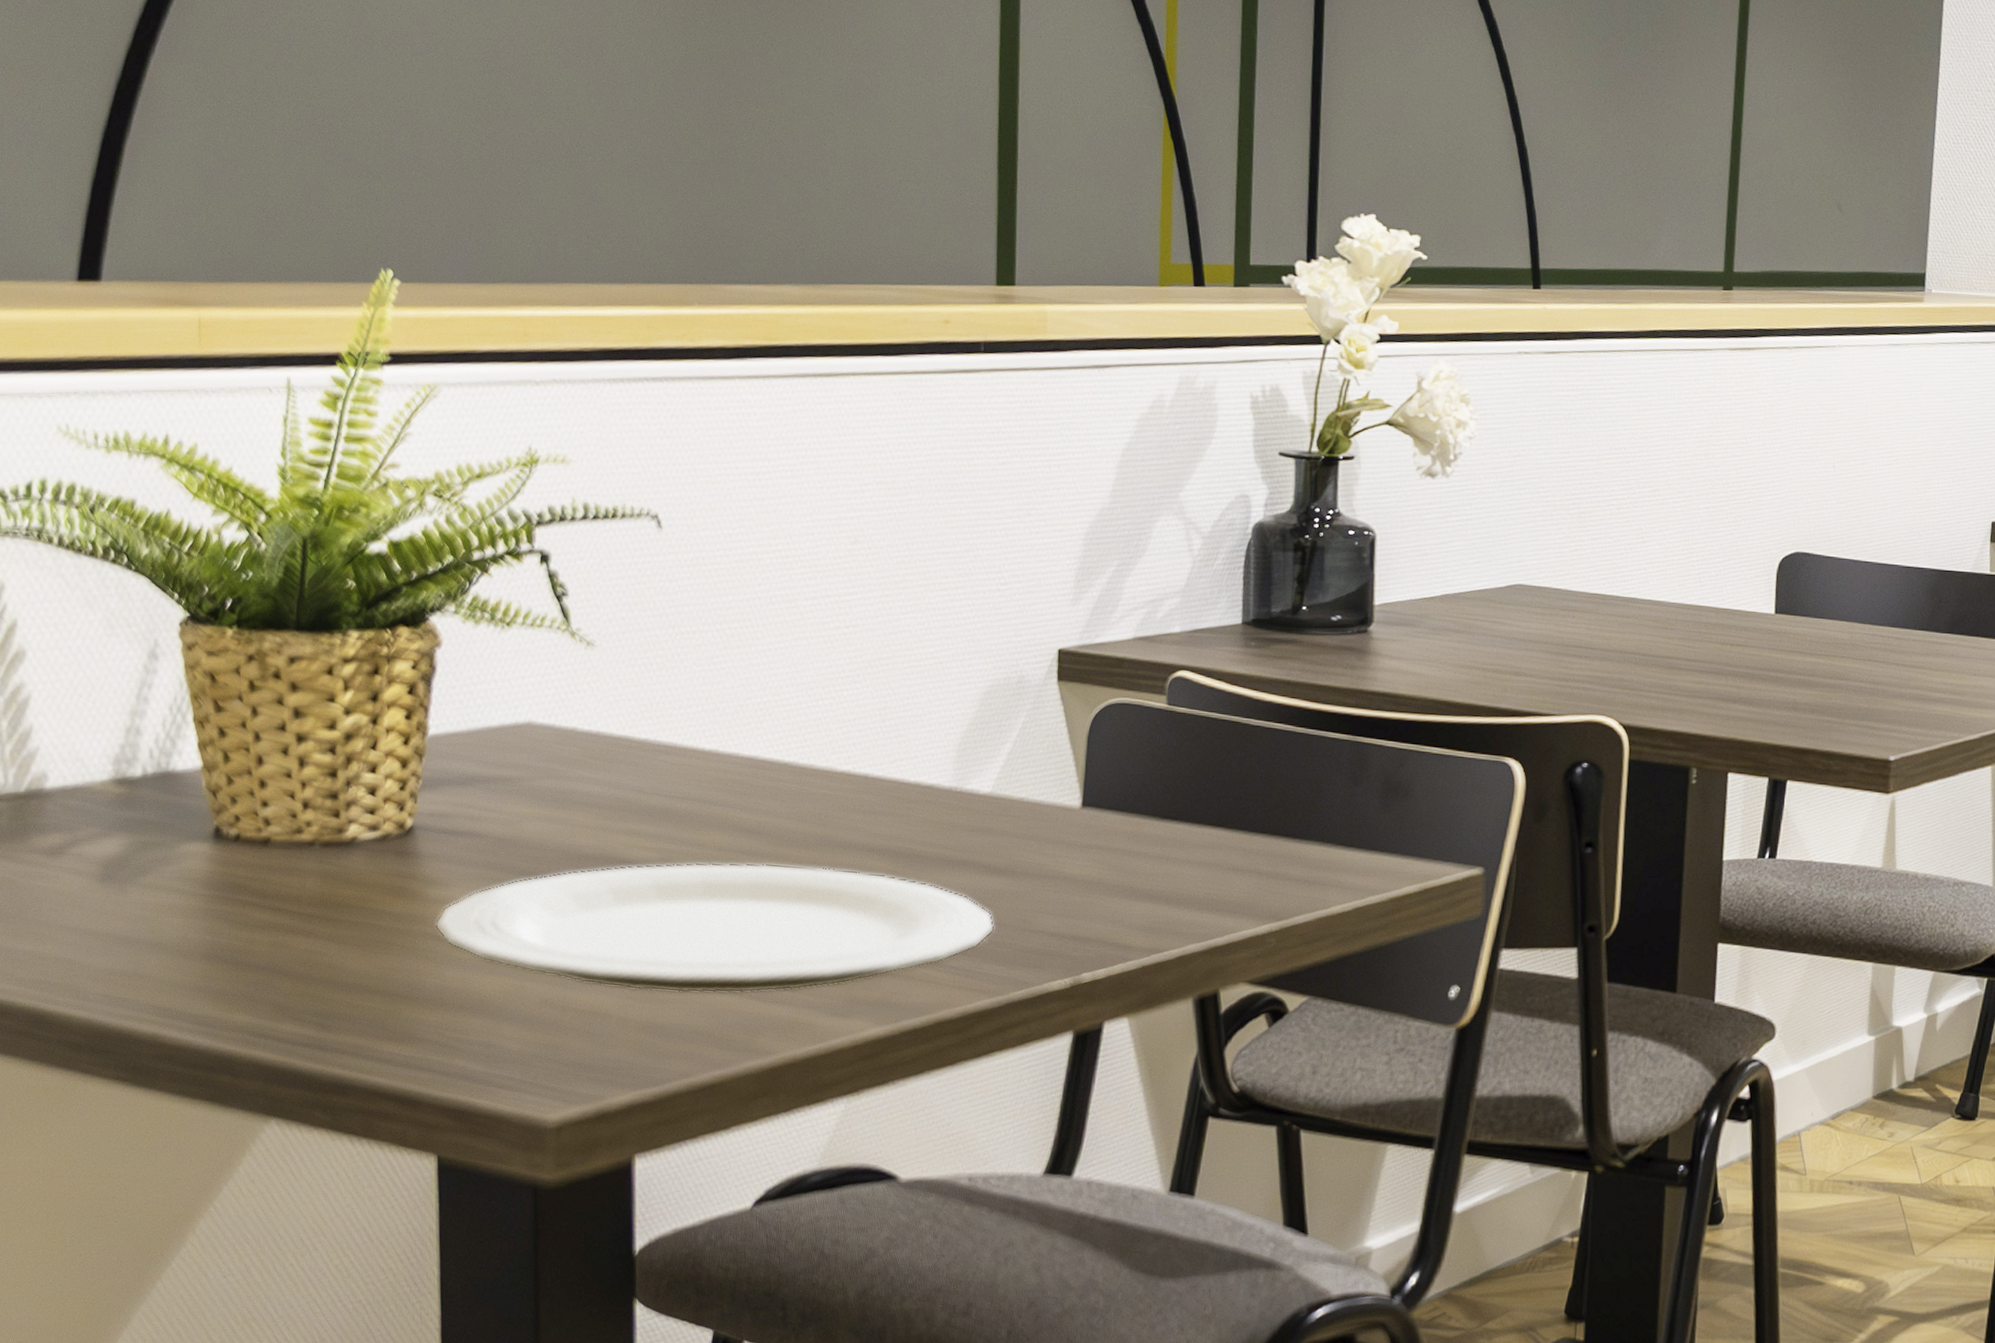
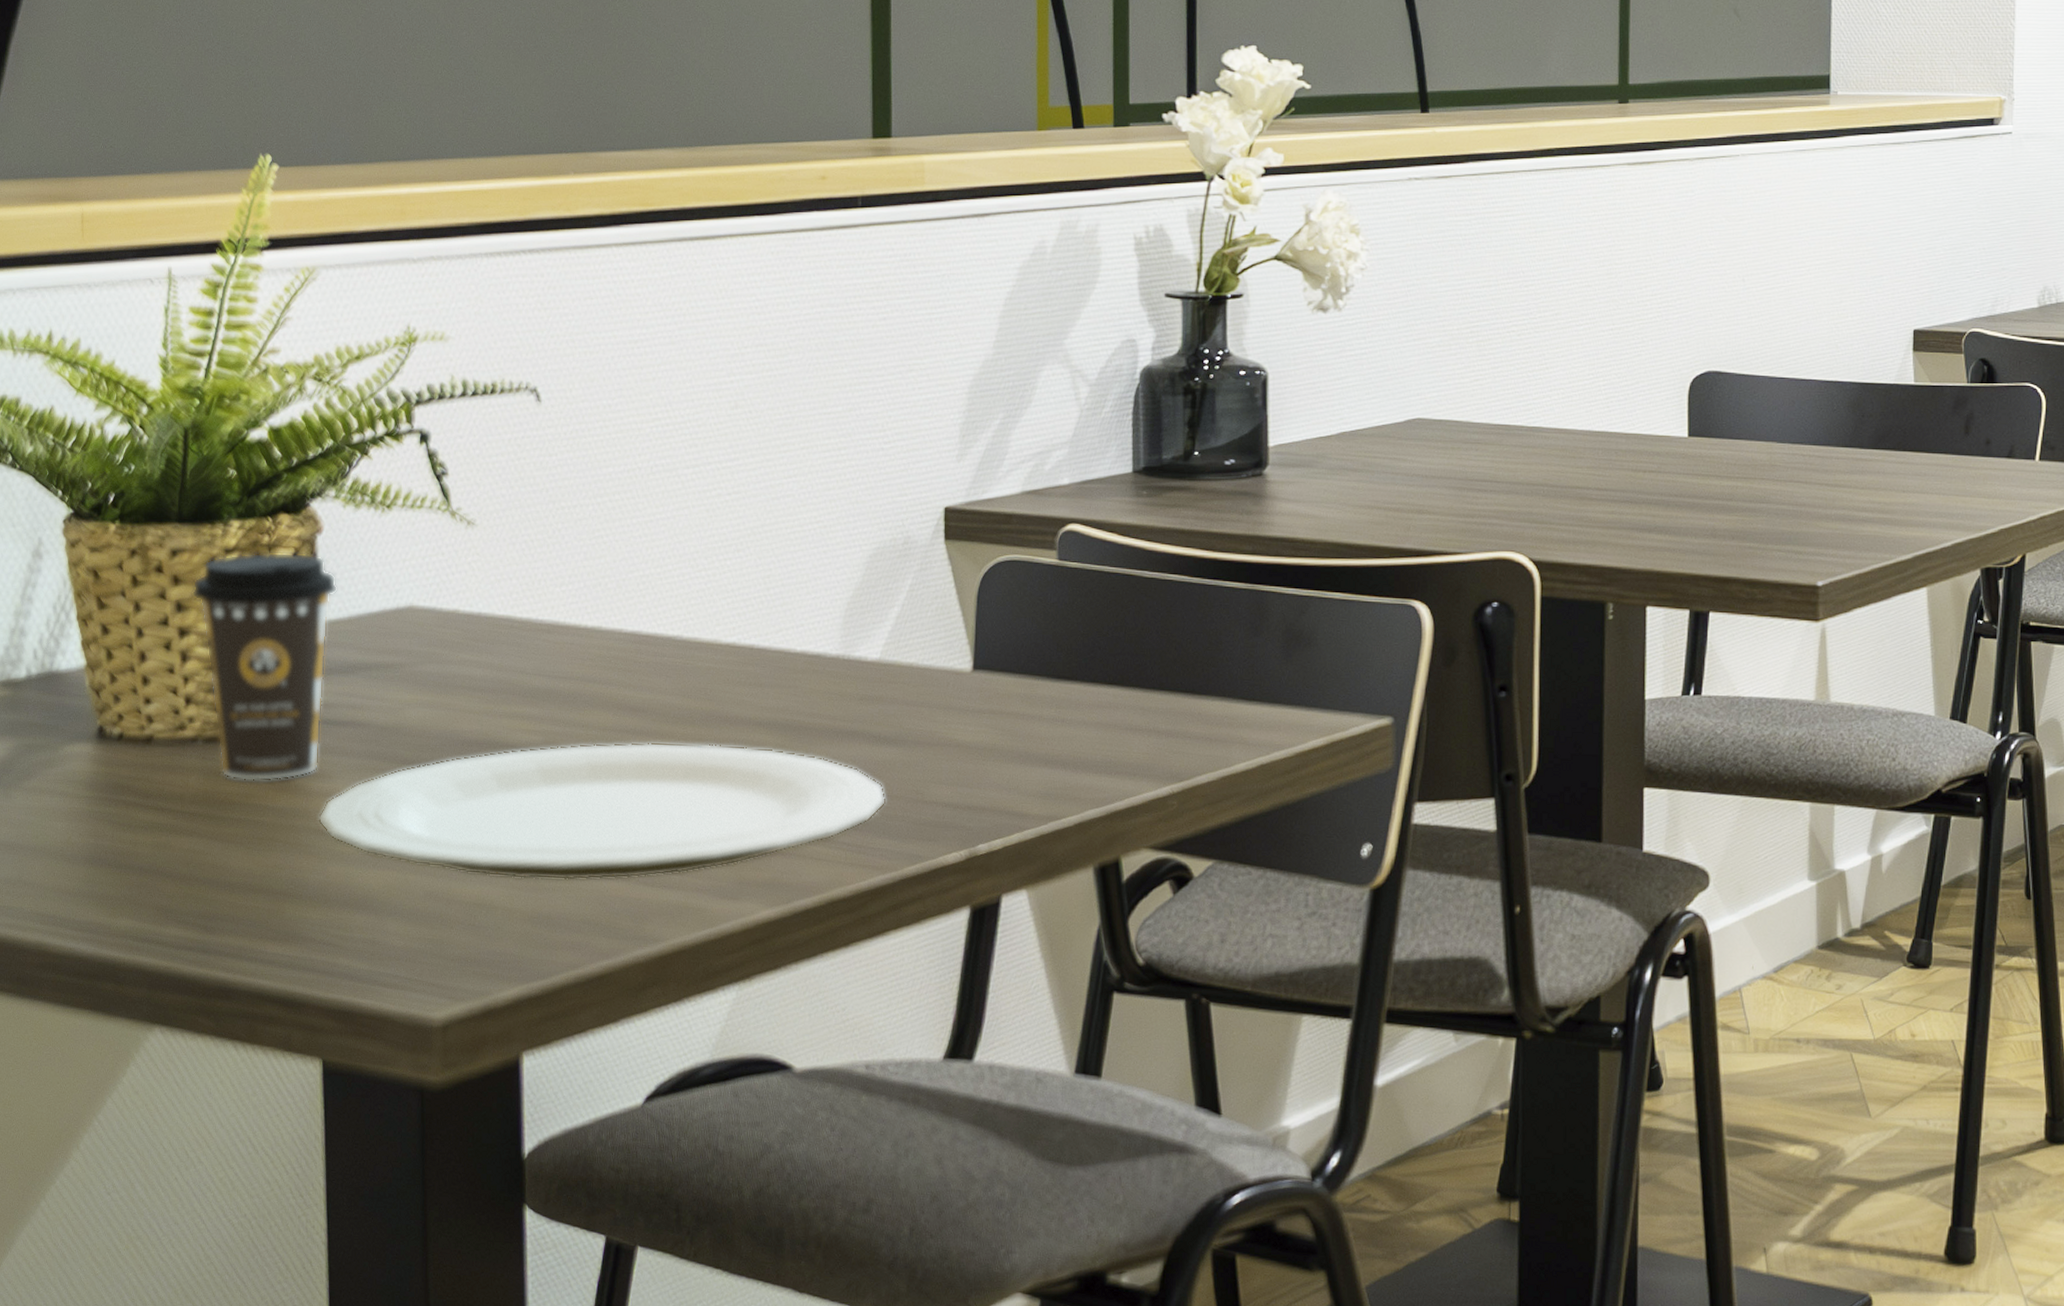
coffee cup: none [309,663,456,887] -> present [191,552,337,781]

